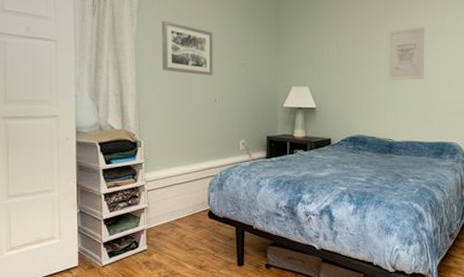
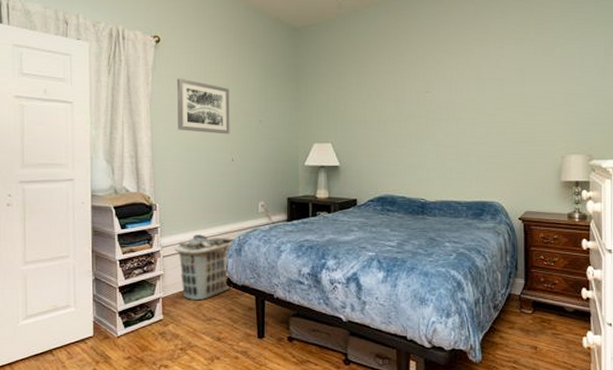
clothes hamper: none [158,170,217,232] -> present [174,234,236,301]
wall art: present [387,26,425,81] -> none [417,74,459,135]

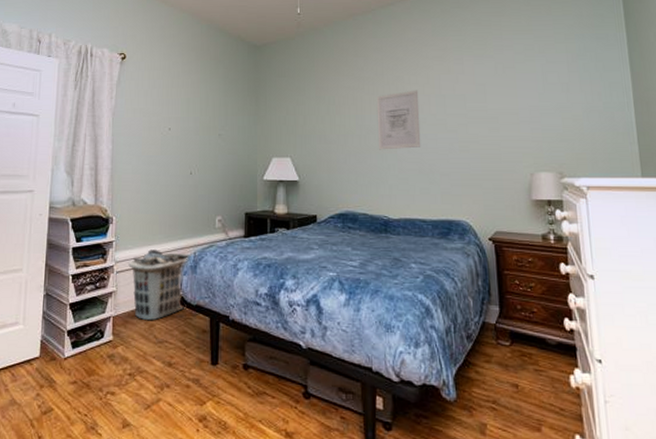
wall art: present [177,78,230,135] -> none [138,93,190,148]
wall art: none [417,74,459,135] -> present [376,90,421,150]

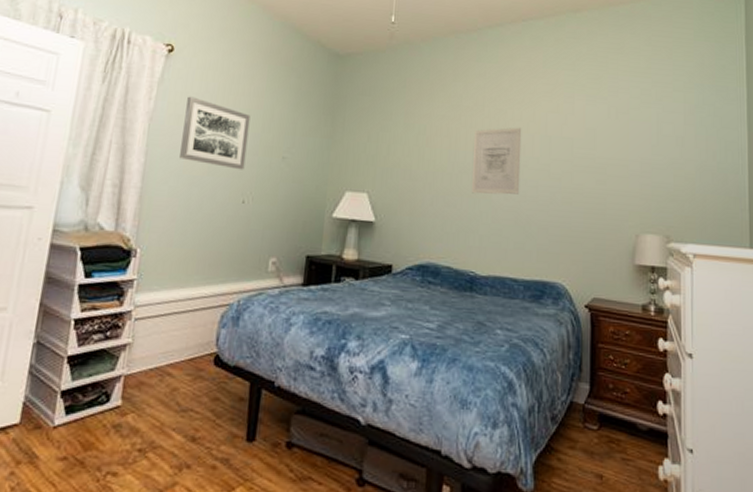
clothes hamper: present [128,249,191,321] -> none [151,293,234,384]
wall art: none [138,93,190,148] -> present [180,96,251,170]

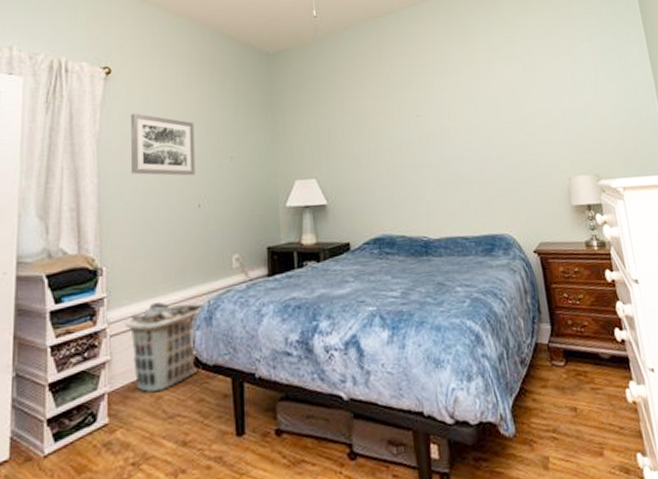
clothes hamper: none [151,293,234,384] -> present [125,302,204,393]
wall art: present [471,127,522,195] -> none [405,95,457,164]

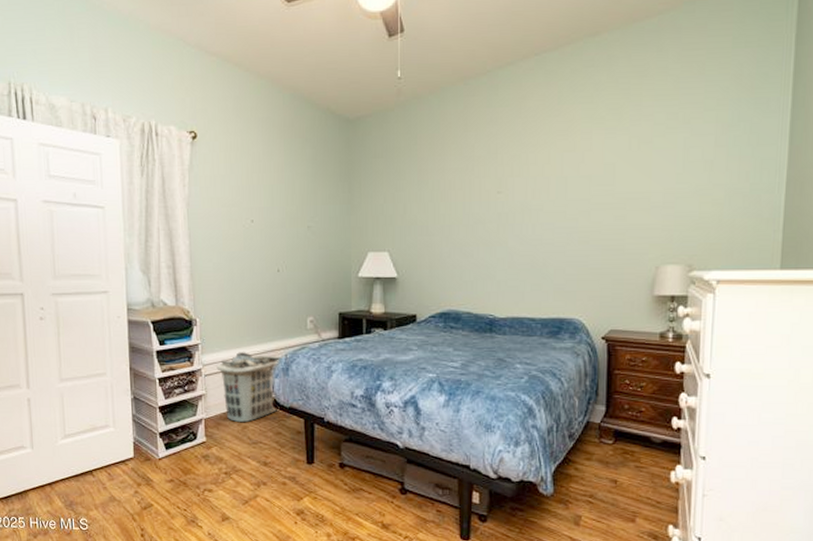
wall art: present [131,113,196,176] -> none [216,179,275,242]

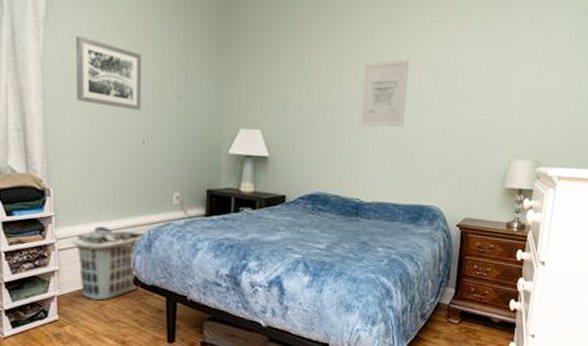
wall art: none [216,179,275,242] -> present [76,36,142,111]
wall art: none [487,171,537,242] -> present [358,59,410,128]

